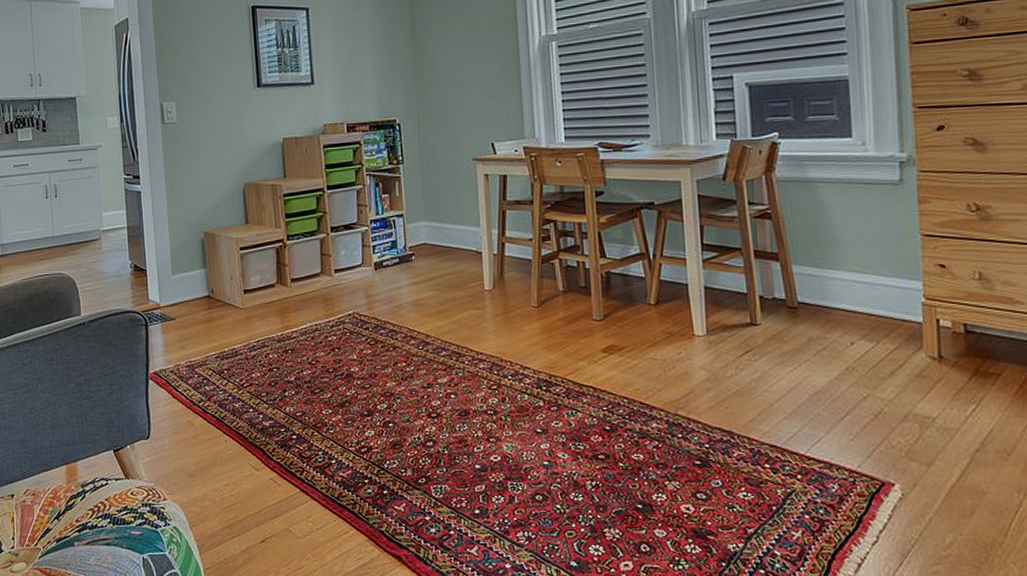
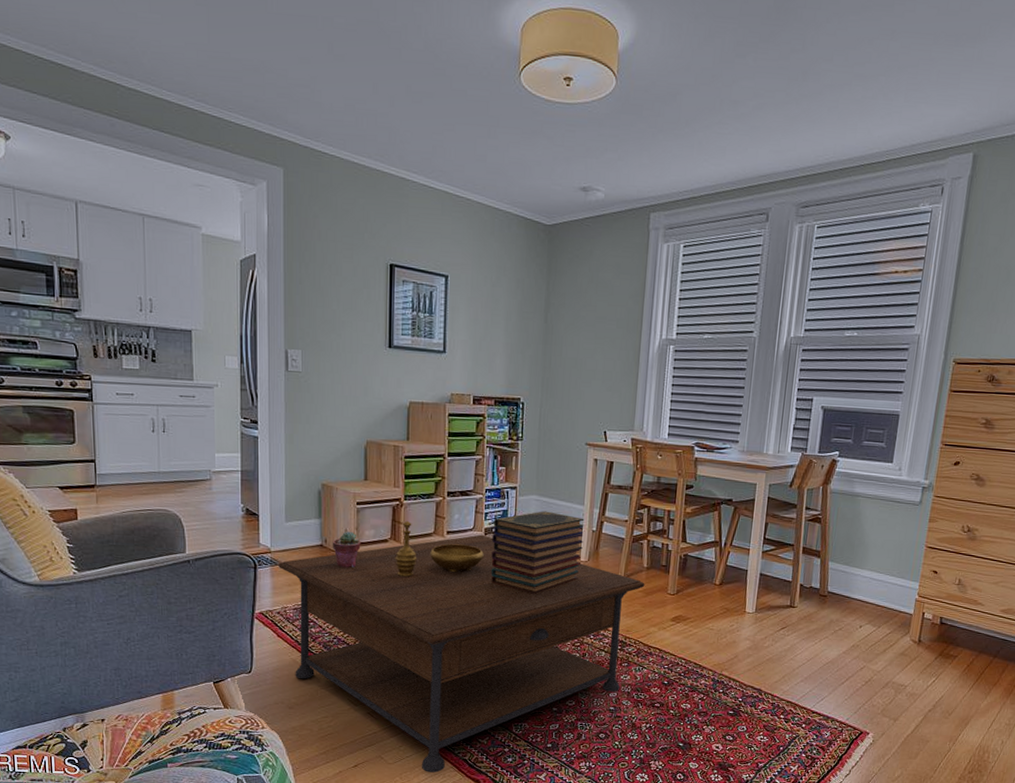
coffee table: none [168,270,564,548] -> present [278,534,645,773]
potted succulent: none [219,278,248,319] -> present [332,530,361,568]
decorative bowl: none [283,262,377,323] -> present [395,520,484,577]
book stack: none [382,237,485,332] -> present [491,511,585,594]

